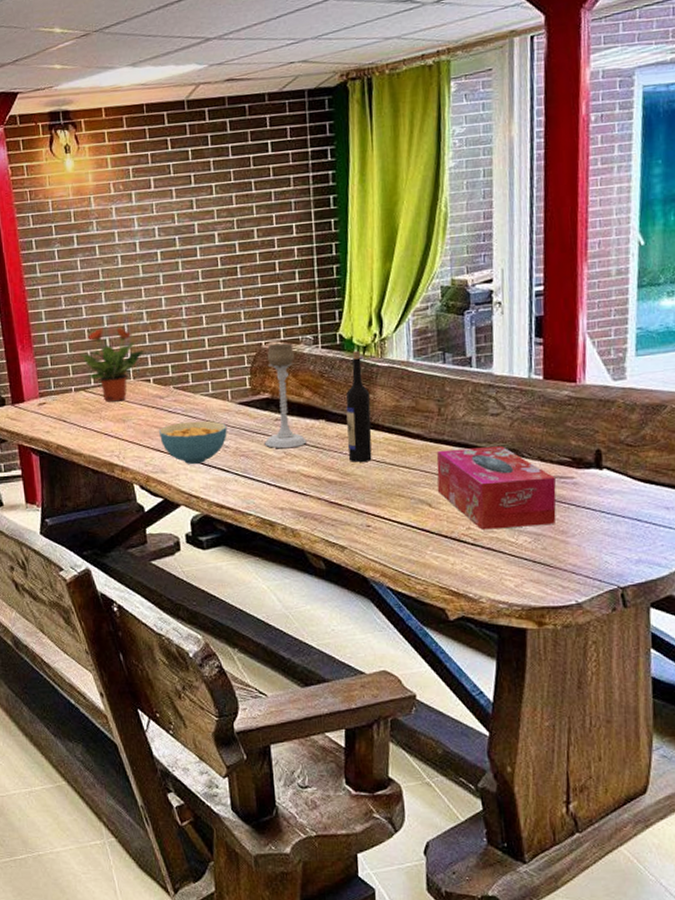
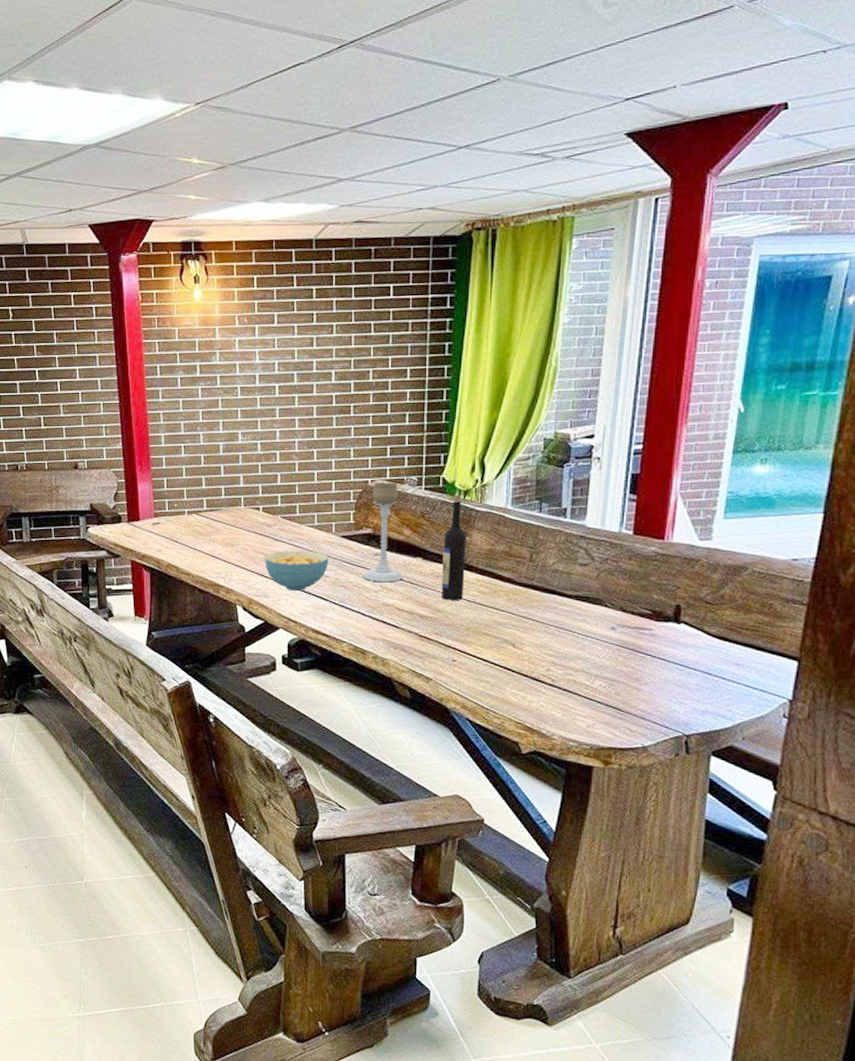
potted plant: present [79,327,144,402] -> none [194,455,255,526]
tissue box: present [436,445,557,530] -> none [522,594,634,673]

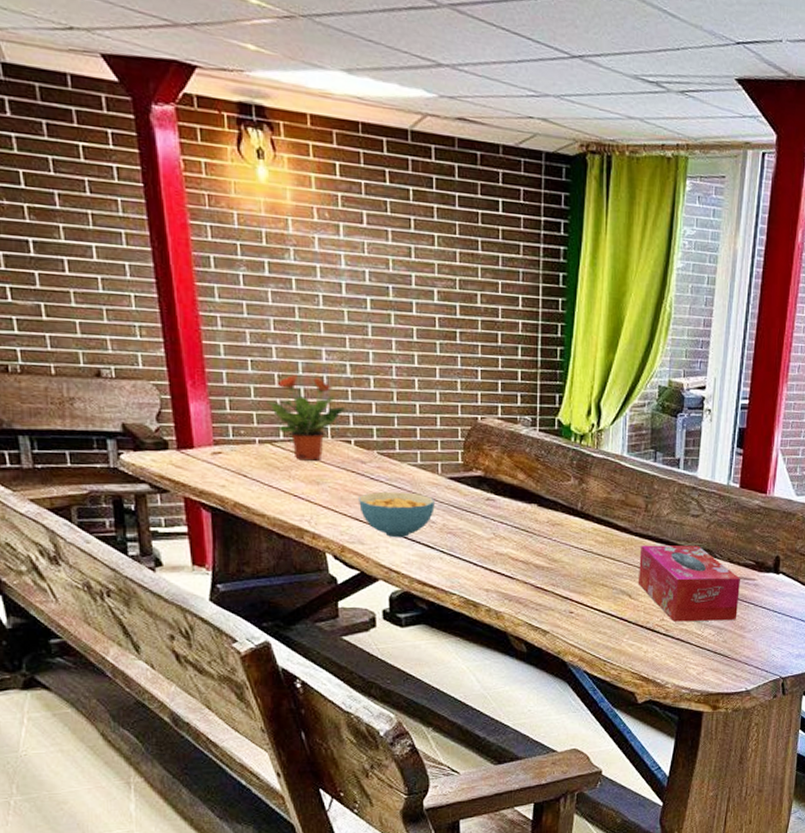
potted plant: none [194,455,255,526] -> present [266,375,345,461]
candle holder: present [363,481,403,583] -> none [474,419,517,530]
wine bottle: present [441,495,467,600] -> none [557,439,584,550]
tissue box: none [522,594,634,673] -> present [637,545,740,622]

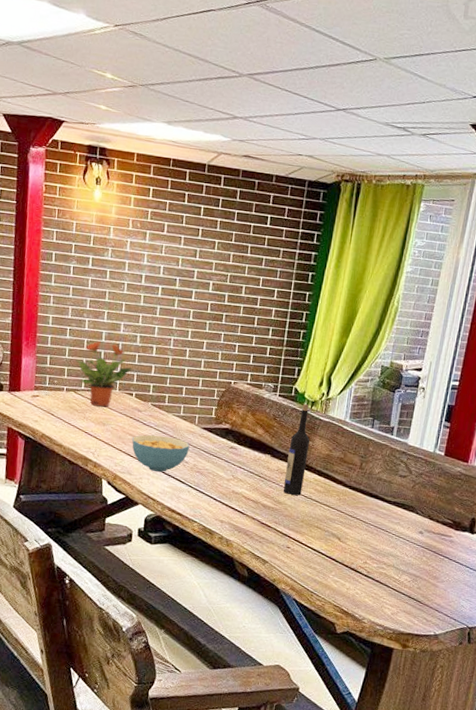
wine bottle: none [557,439,584,550] -> present [283,404,310,496]
tissue box: present [637,545,740,622] -> none [347,496,438,570]

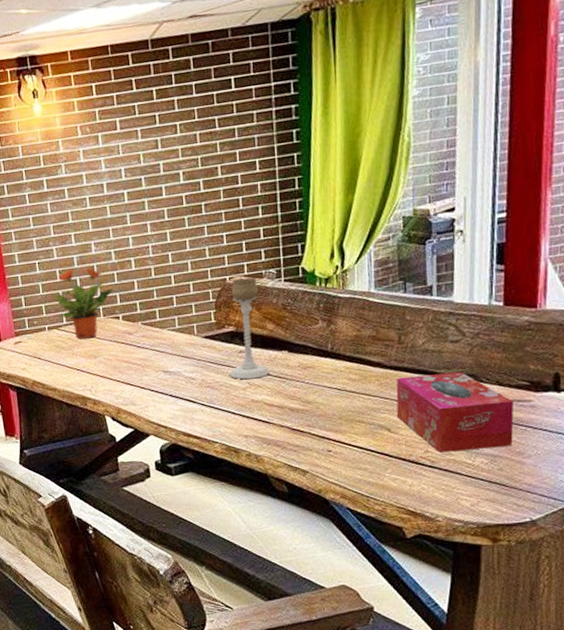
cereal bowl: present [132,434,190,472] -> none [129,354,194,396]
candle holder: none [218,384,257,474] -> present [229,277,270,380]
wine bottle: present [283,404,310,496] -> none [308,283,333,391]
tissue box: none [347,496,438,570] -> present [396,371,514,453]

